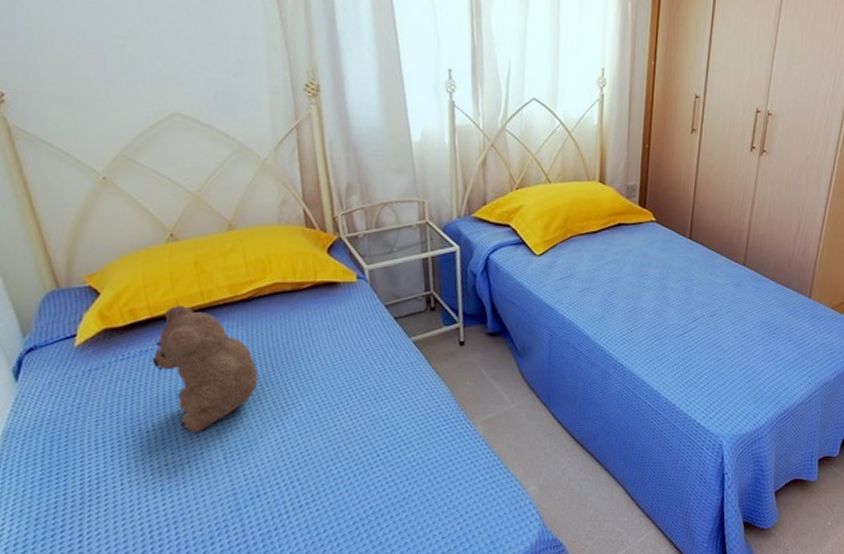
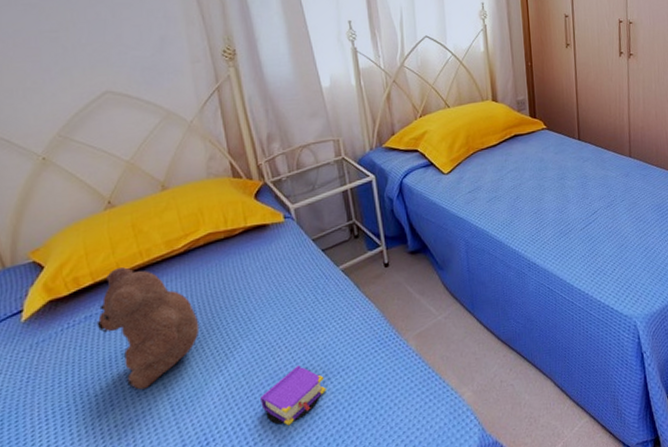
book: none [315,433,385,491] -> present [259,365,326,426]

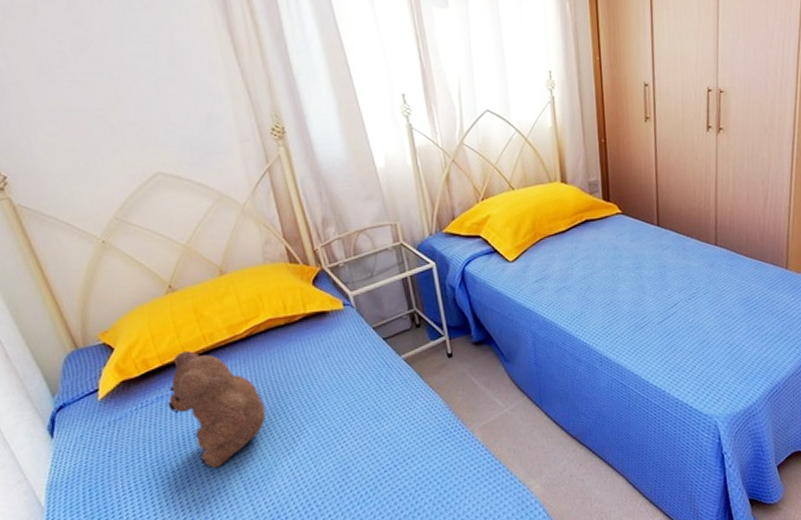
book: present [259,365,326,426] -> none [328,452,393,509]

